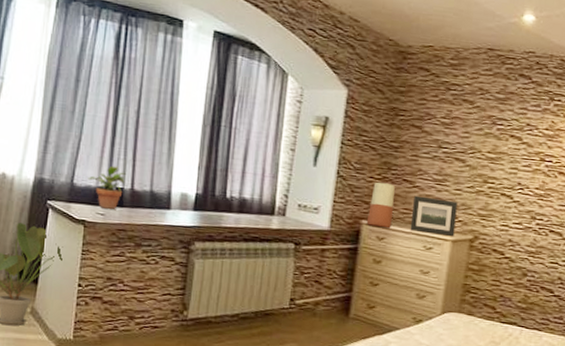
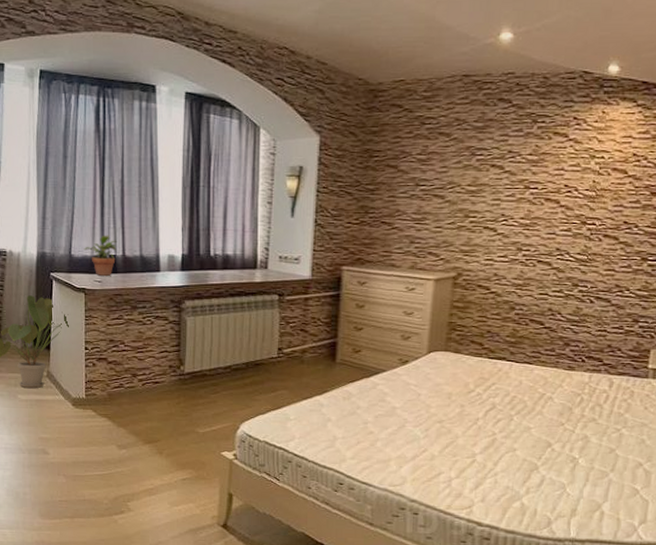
vase: present [367,182,395,229] -> none [348,228,373,273]
picture frame: present [410,195,458,237] -> none [391,237,438,276]

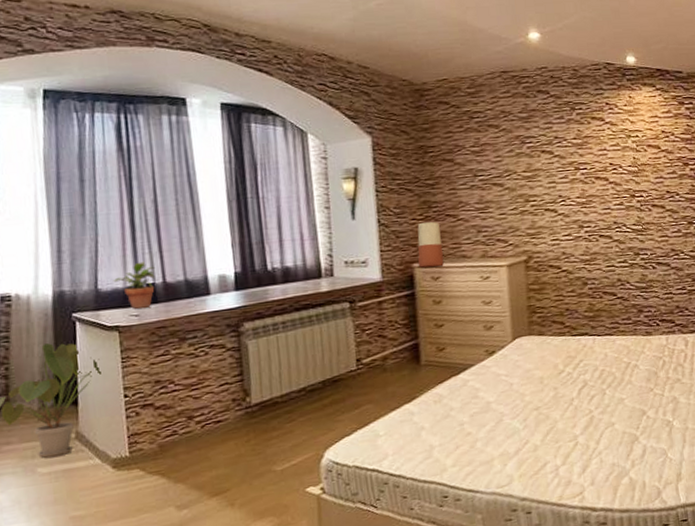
vase: none [348,228,373,273] -> present [417,222,444,269]

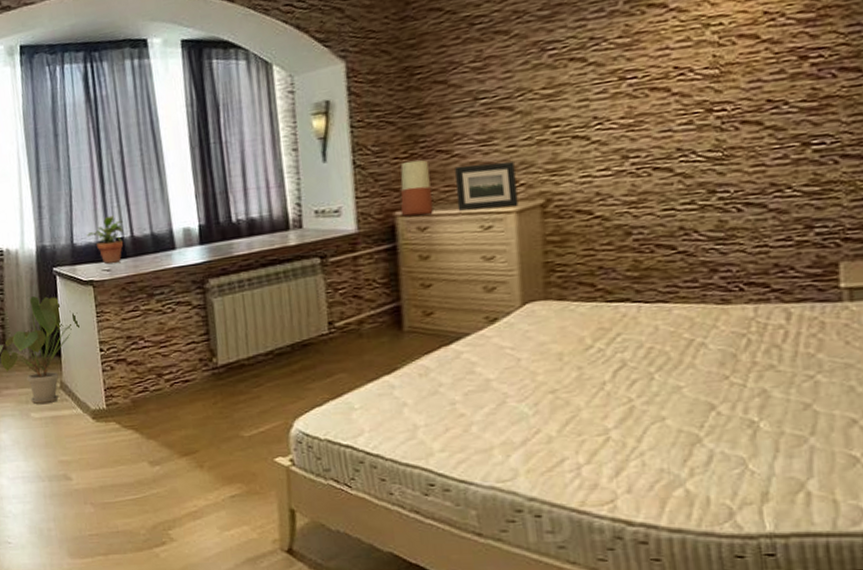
picture frame: none [460,226,509,265] -> present [455,162,519,211]

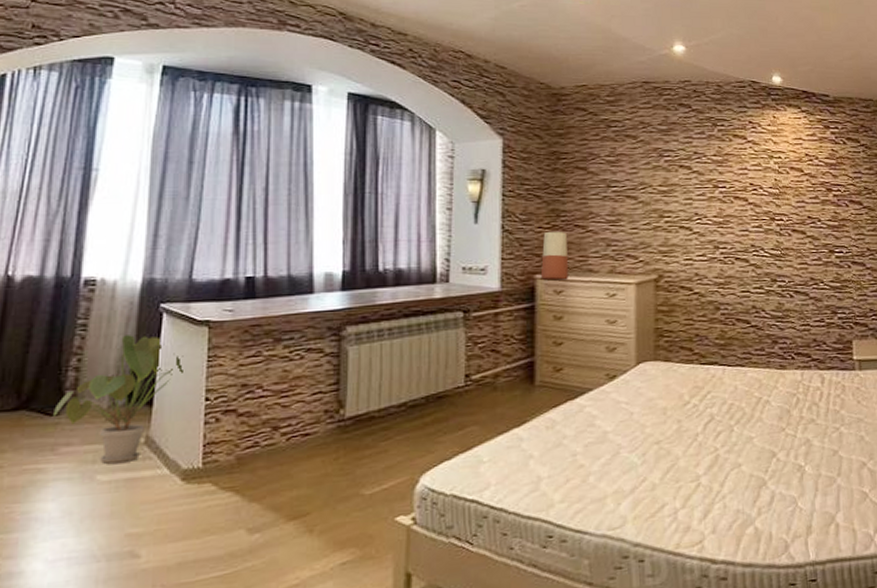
potted plant: present [86,215,124,264] -> none [210,252,258,303]
picture frame: present [455,162,519,211] -> none [588,240,638,280]

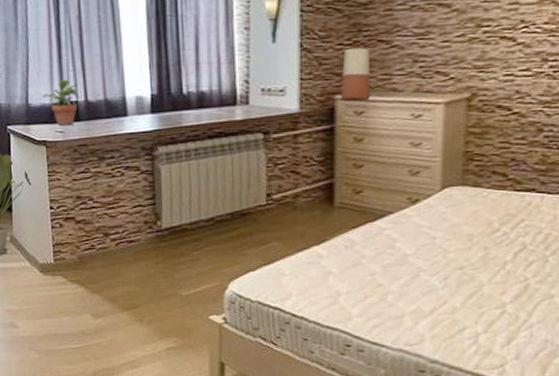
potted plant: none [210,252,258,303] -> present [41,79,79,125]

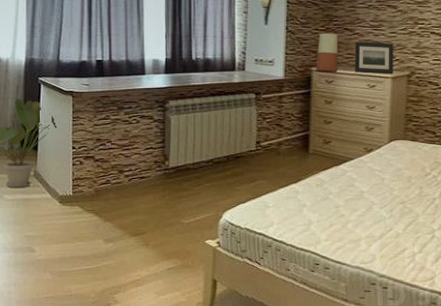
potted plant: present [41,79,79,125] -> none [71,42,105,79]
picture frame: none [392,55,447,100] -> present [354,41,393,75]

